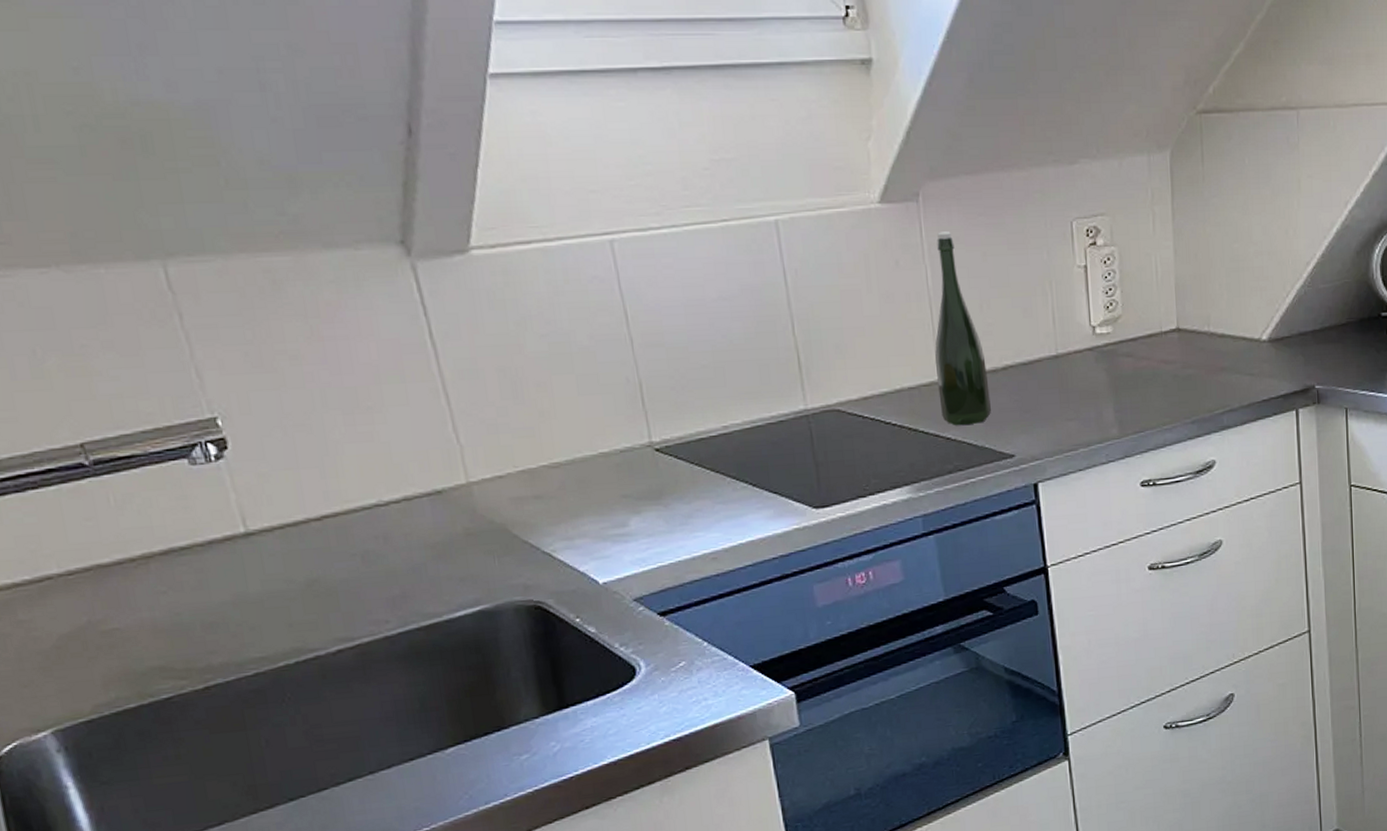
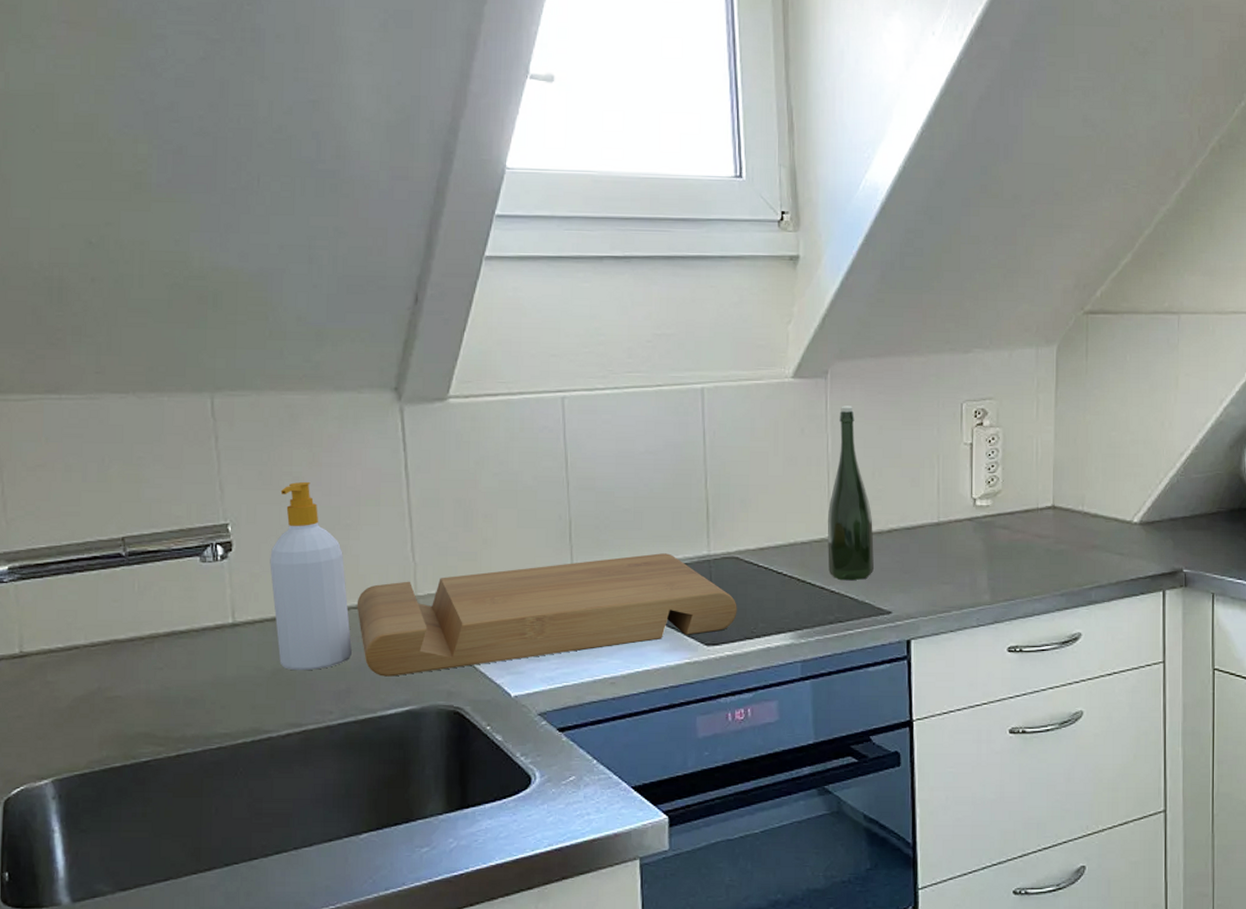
soap bottle: none [276,360,401,580] -> present [270,481,352,671]
cutting board: none [396,411,846,576] -> present [356,553,737,677]

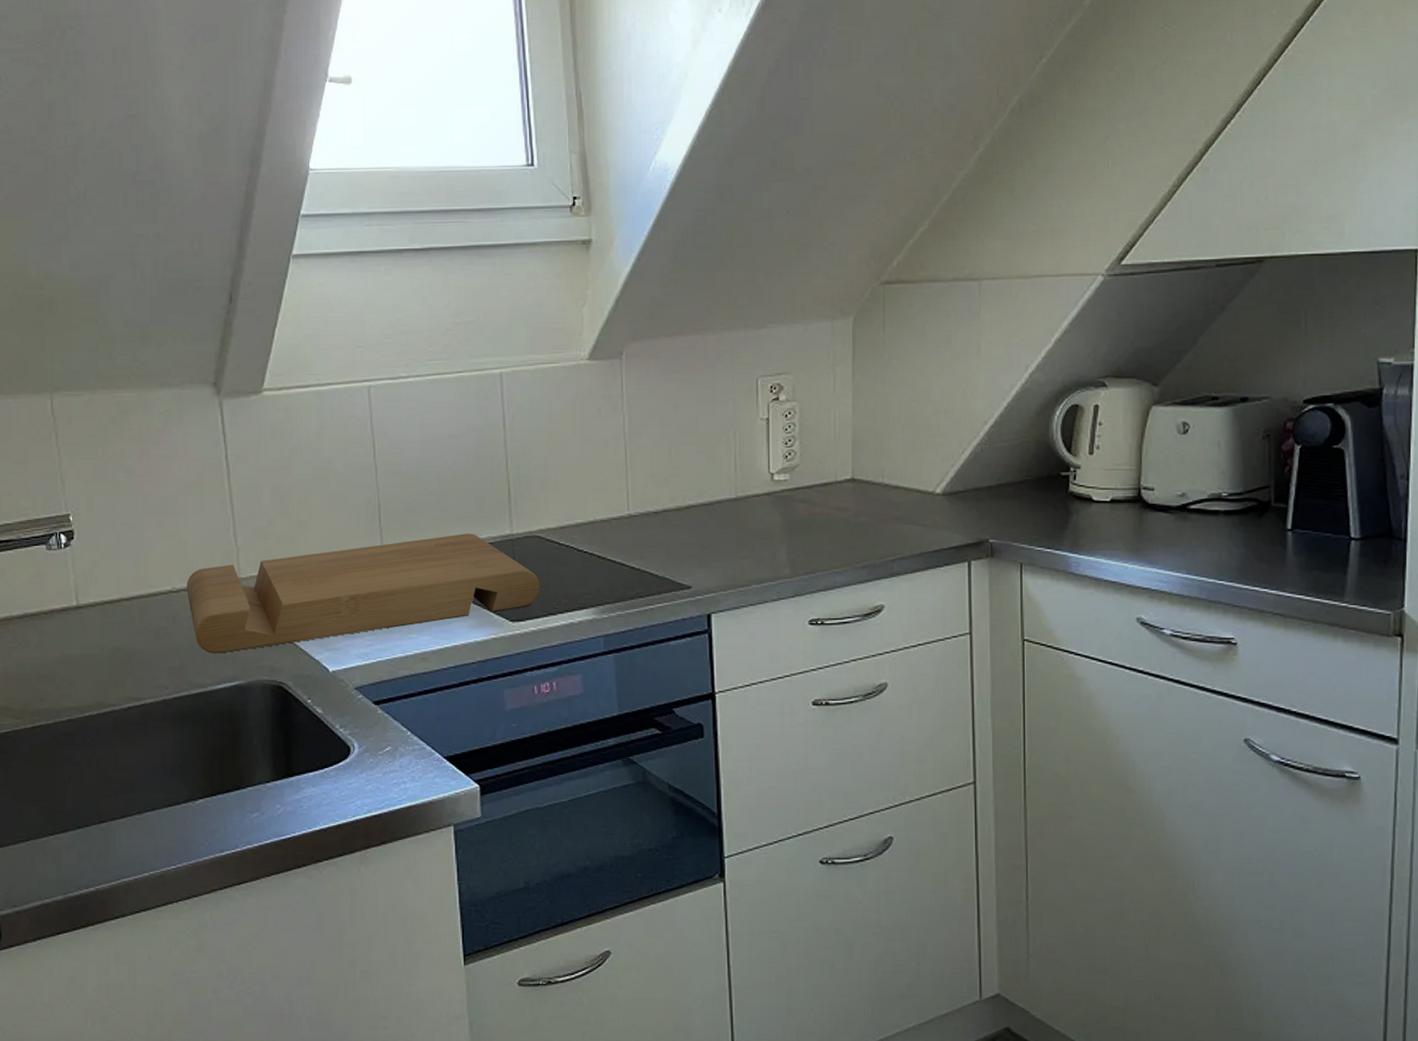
soap bottle: present [270,481,352,671] -> none [107,473,183,649]
beer bottle: present [827,406,874,581] -> none [625,385,672,557]

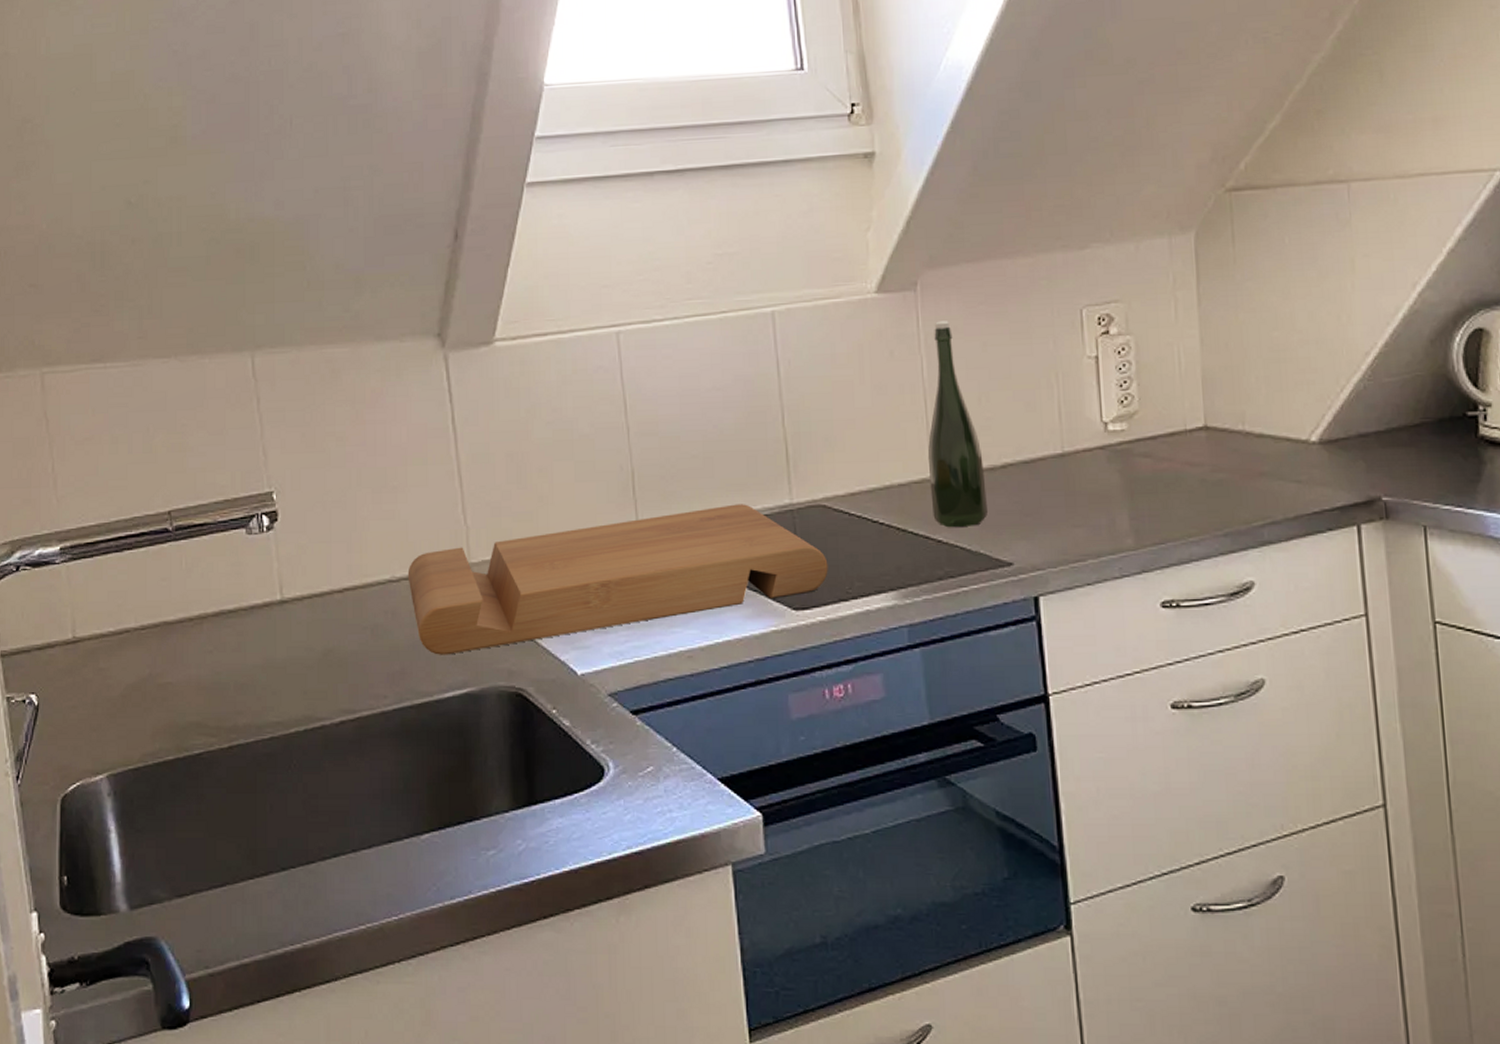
beer bottle: none [625,385,672,557] -> present [927,321,988,528]

